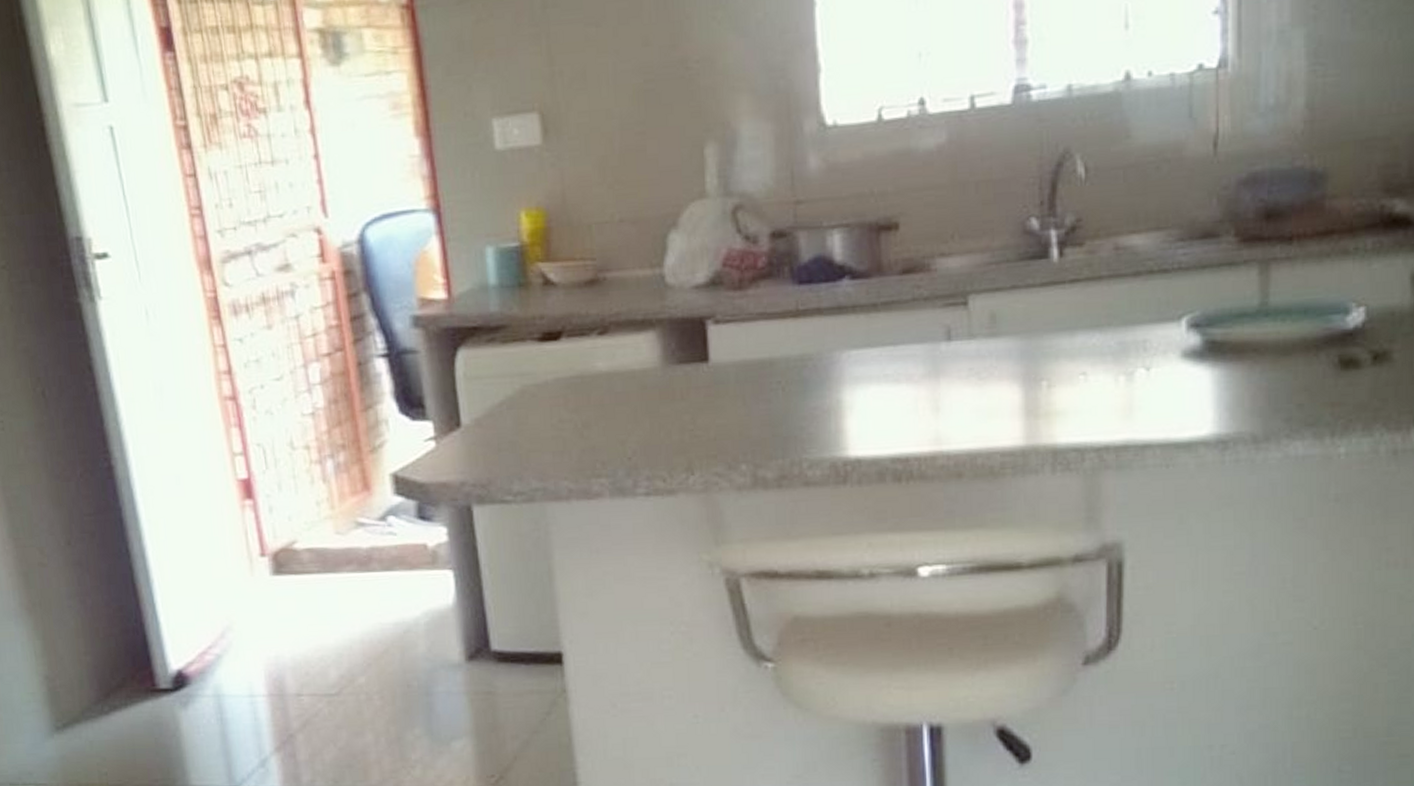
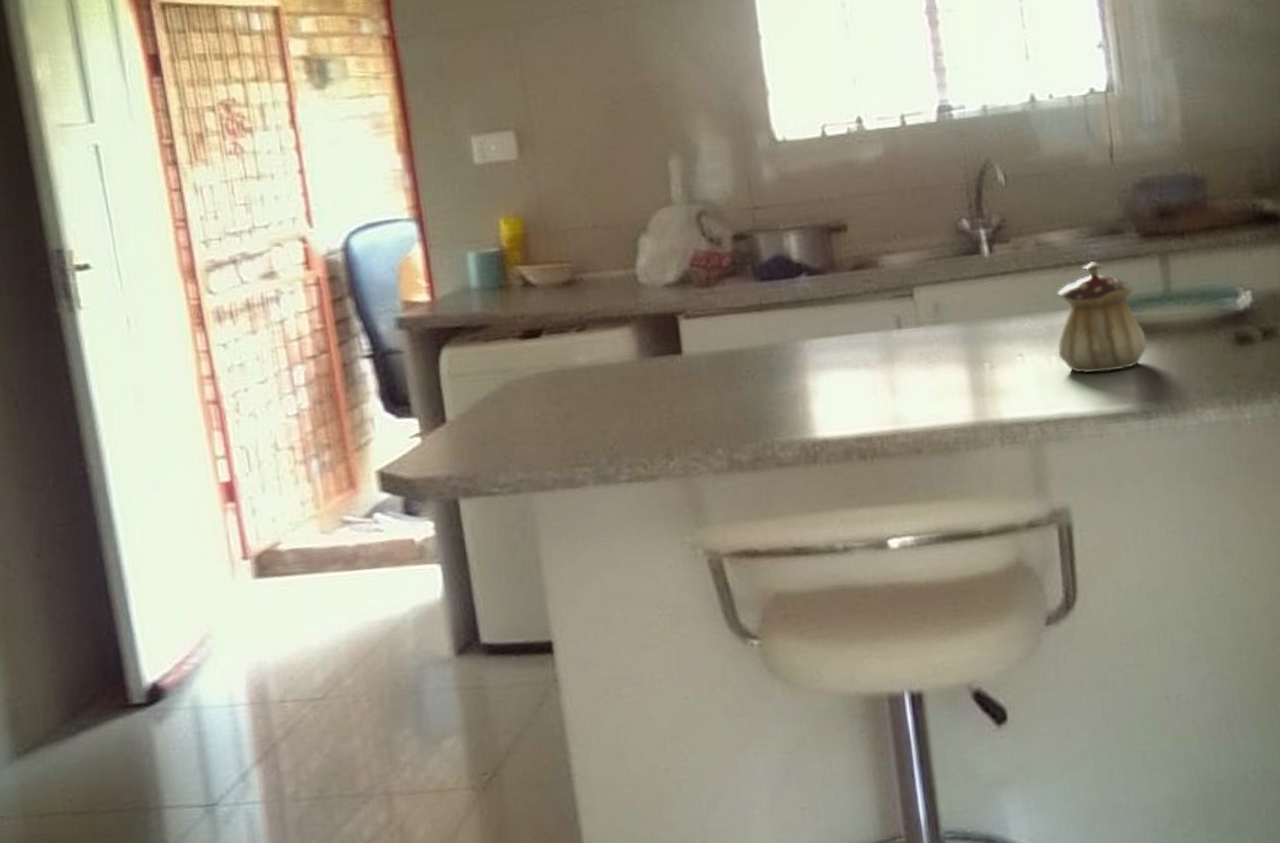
teapot: none [1127,269,1234,396] -> present [1057,261,1148,373]

